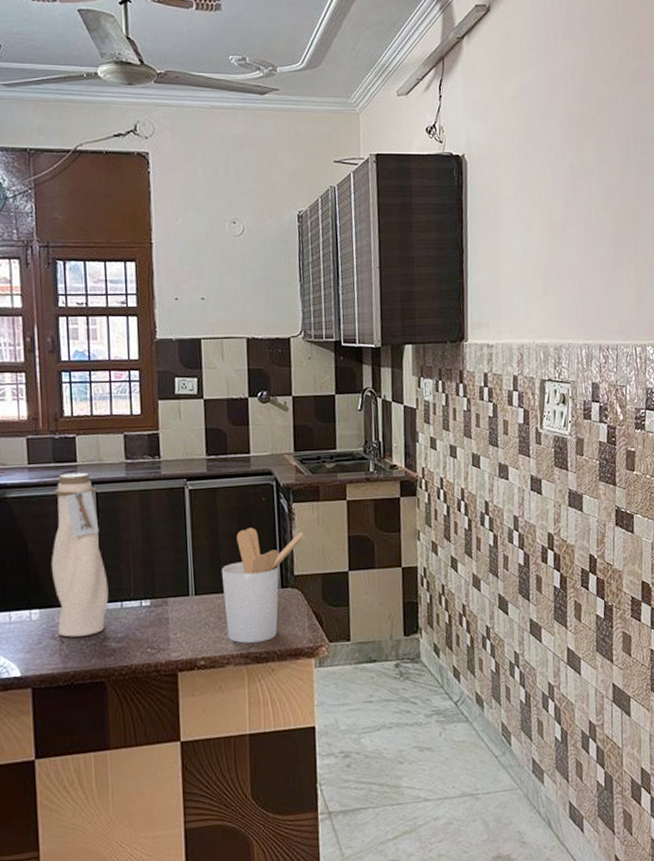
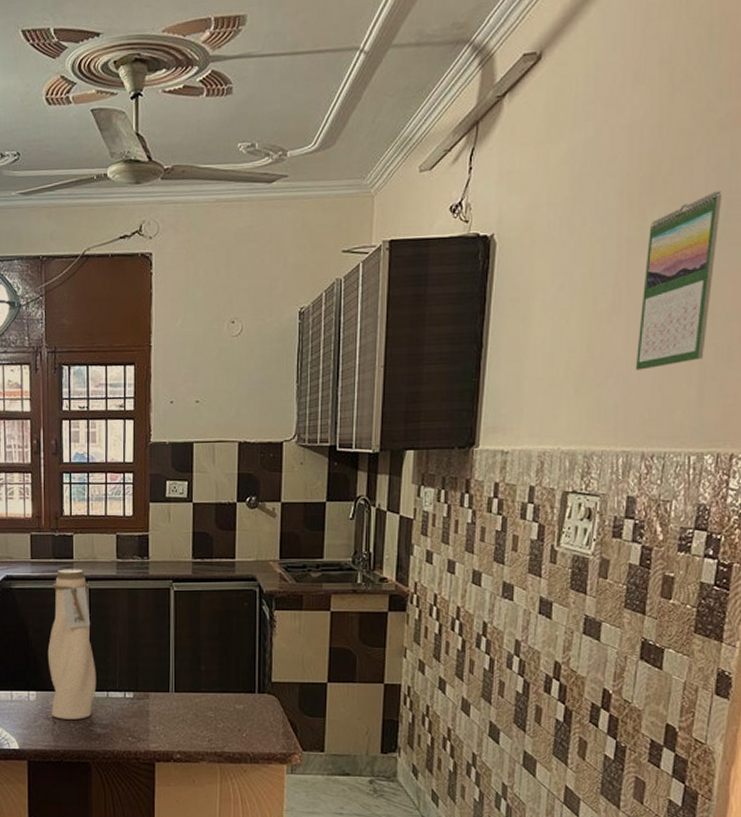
utensil holder: present [222,527,303,644] -> none [201,632,283,743]
calendar: none [587,131,638,275] -> present [635,191,723,370]

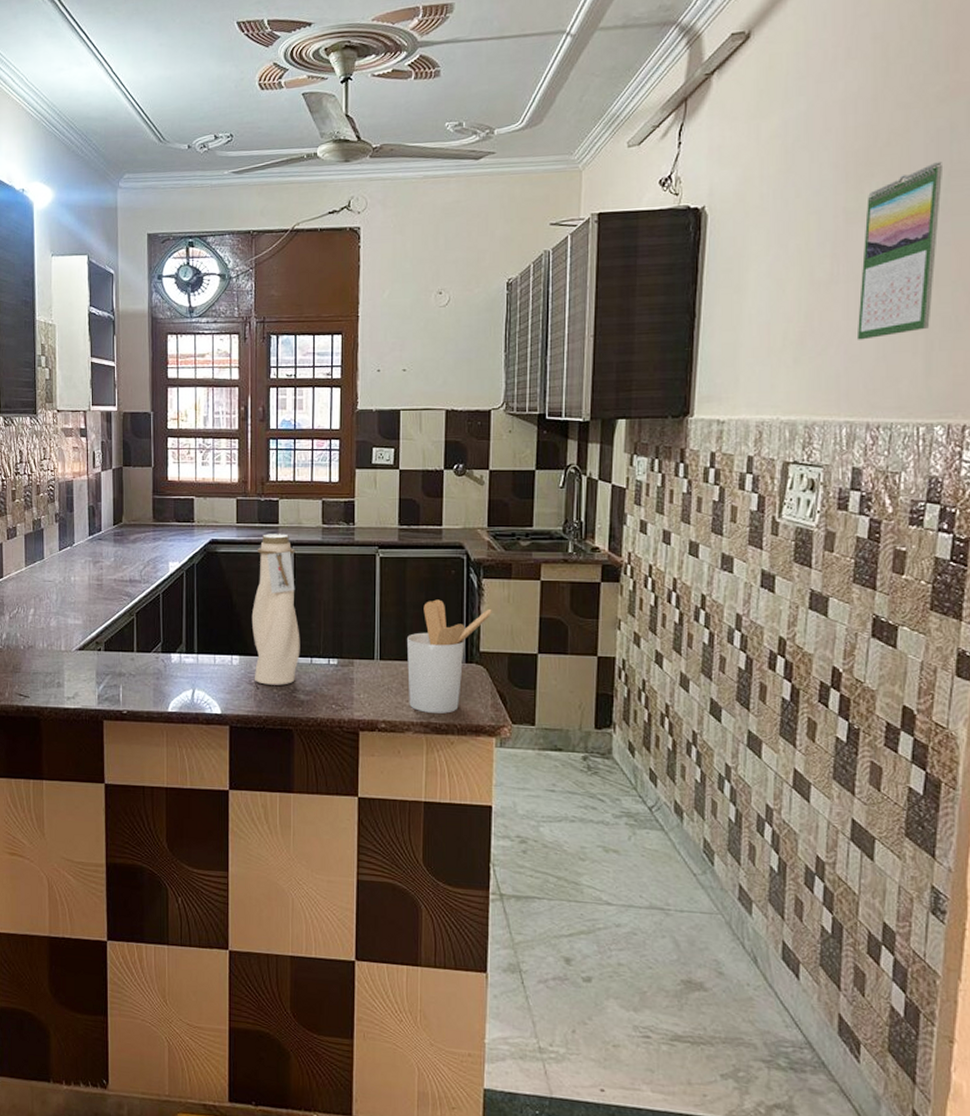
utensil holder: none [201,632,283,743] -> present [407,599,492,714]

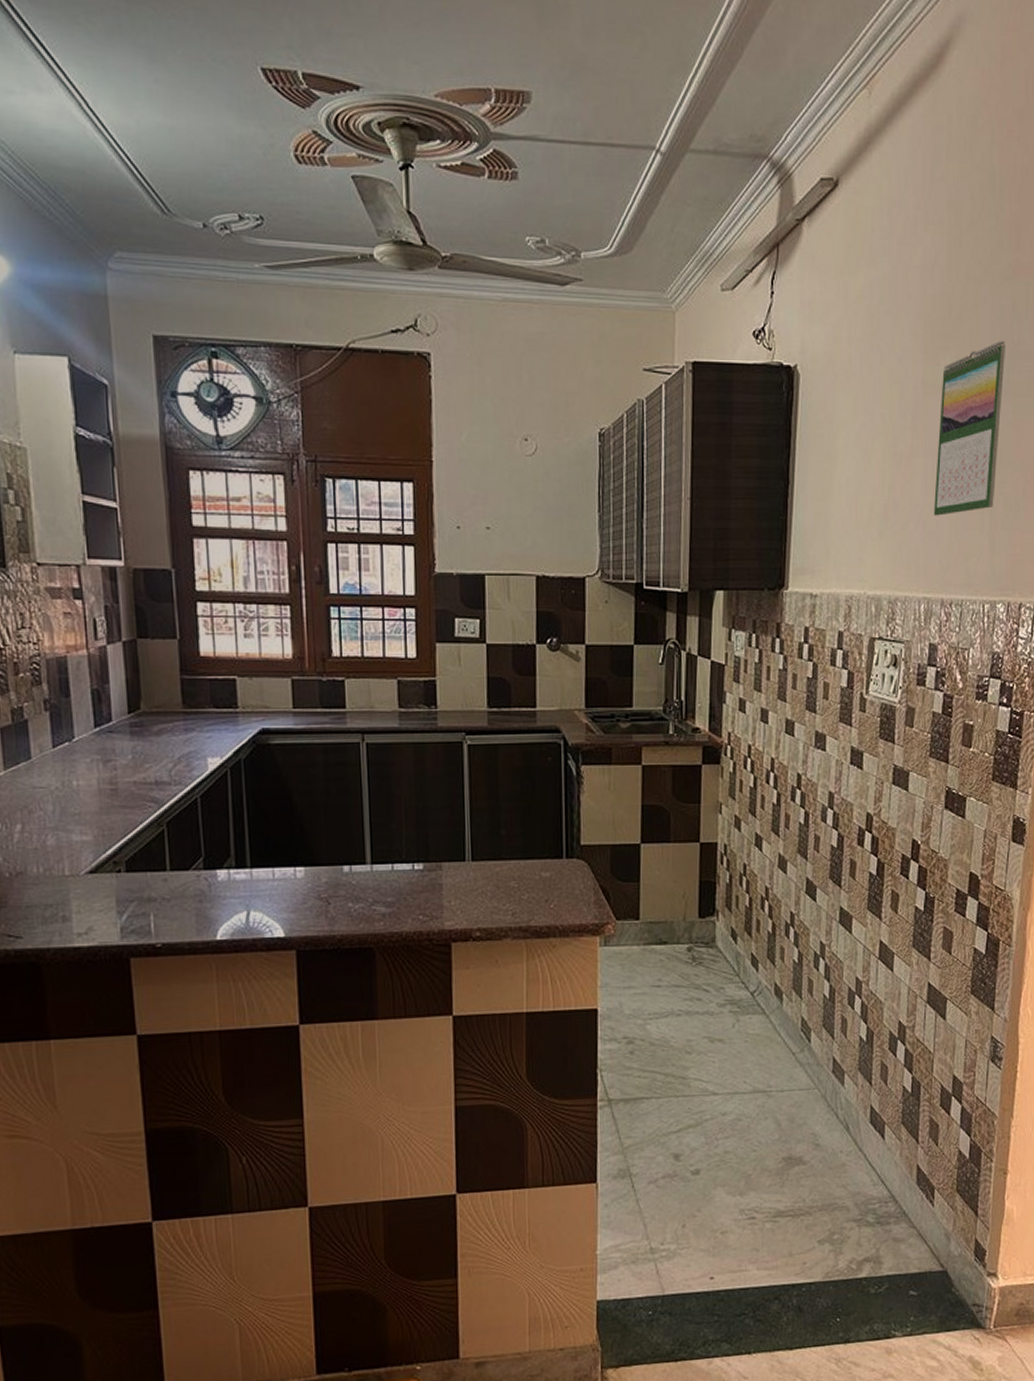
water bottle: present [251,534,300,685] -> none [317,720,379,899]
utensil holder: present [407,599,492,714] -> none [502,790,592,916]

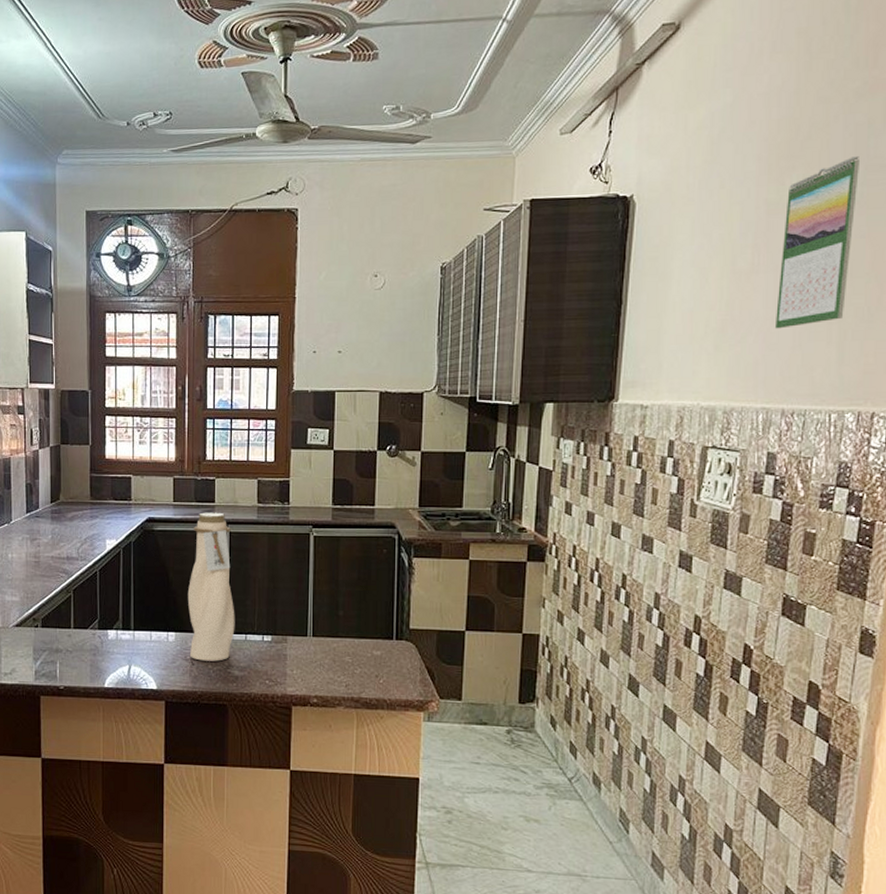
water bottle: none [317,720,379,899] -> present [187,512,235,661]

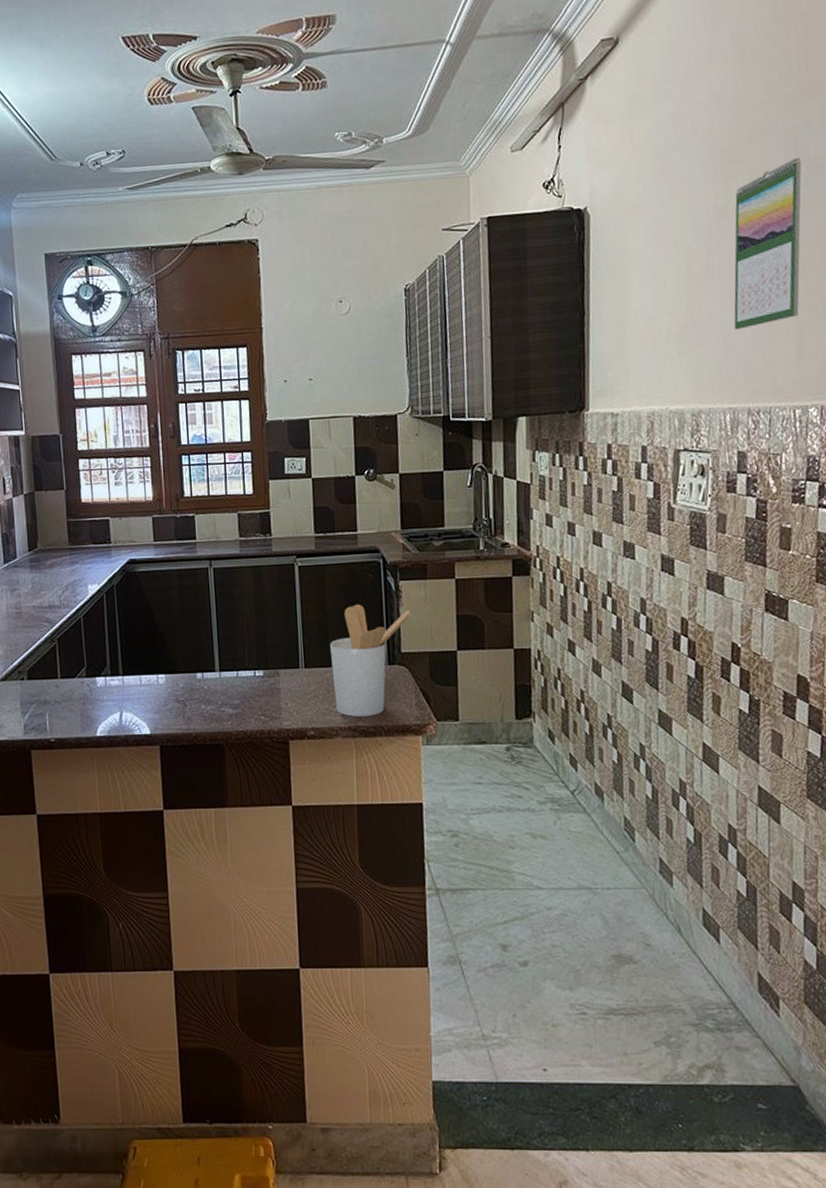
water bottle: present [187,512,235,661] -> none [174,549,226,702]
utensil holder: none [339,578,422,689] -> present [330,604,411,717]

